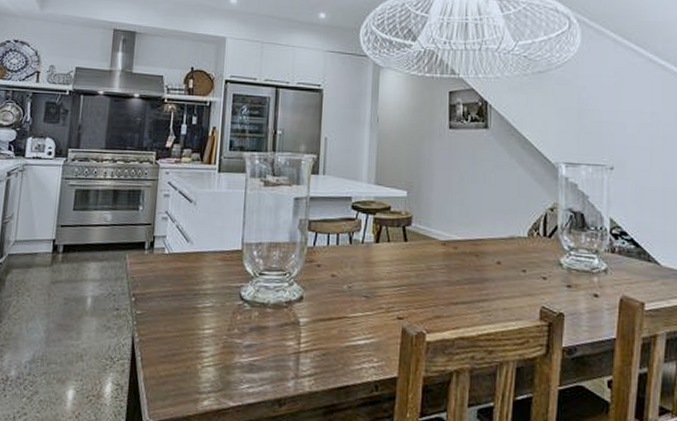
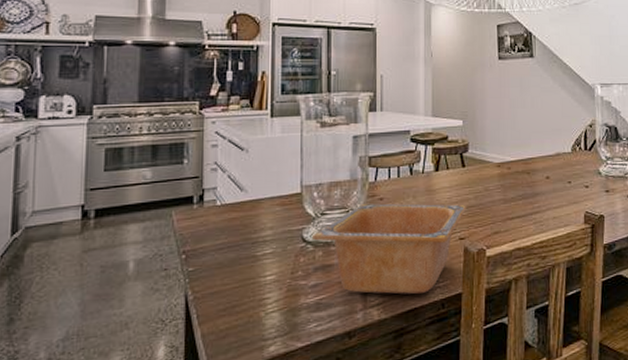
serving bowl: none [250,269,408,371] -> present [313,203,467,294]

